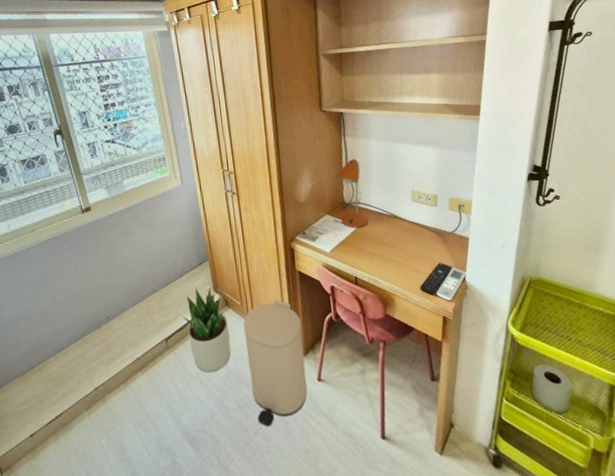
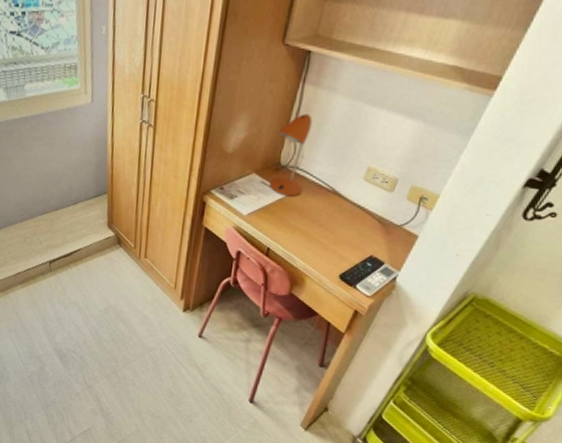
planter: present [182,287,231,373] -> none [70,219,117,304]
pedal bin: present [243,300,307,427] -> none [128,250,195,364]
toilet paper roll: present [531,364,573,414] -> none [423,381,475,430]

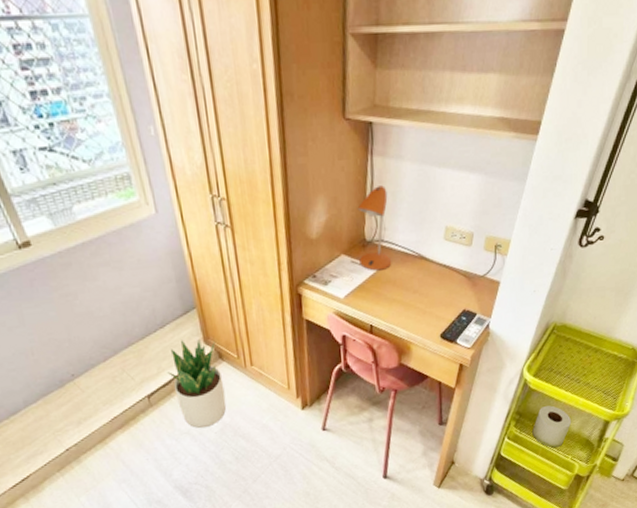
planter: none [70,219,117,304] -> present [166,339,227,428]
toilet paper roll: none [423,381,475,430] -> present [532,405,572,448]

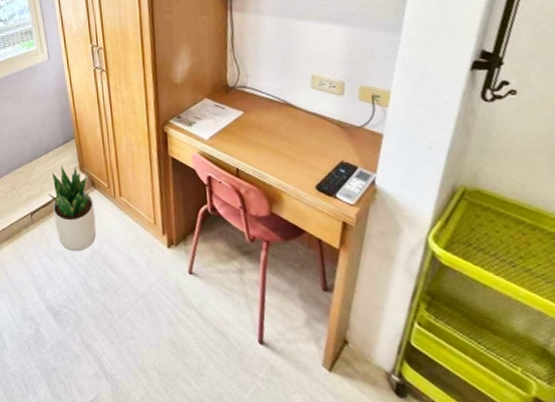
desk lamp: present [357,185,392,271] -> none [219,37,256,115]
toilet paper roll: present [532,405,572,448] -> none [453,291,514,351]

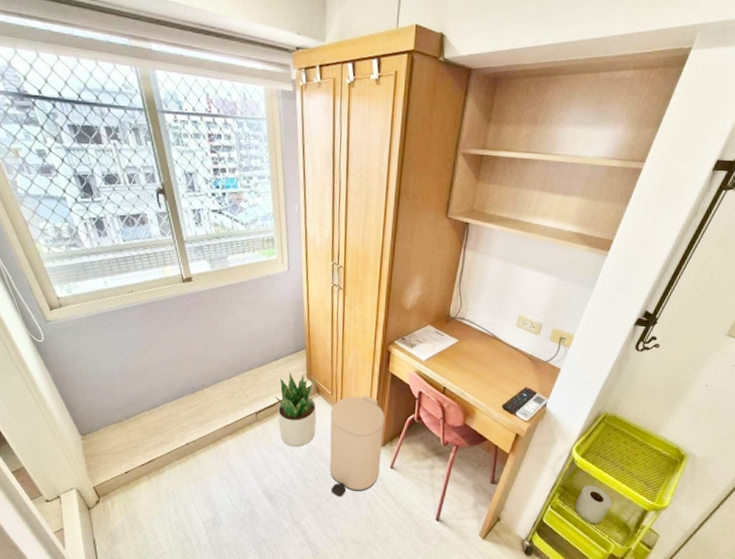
pedal bin: none [109,185,177,313] -> present [329,395,385,497]
toilet paper roll: none [453,291,514,351] -> present [574,485,612,525]

